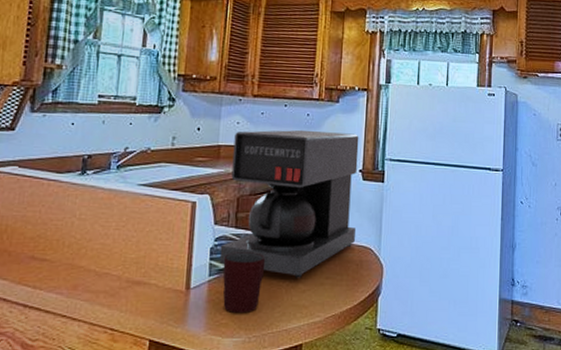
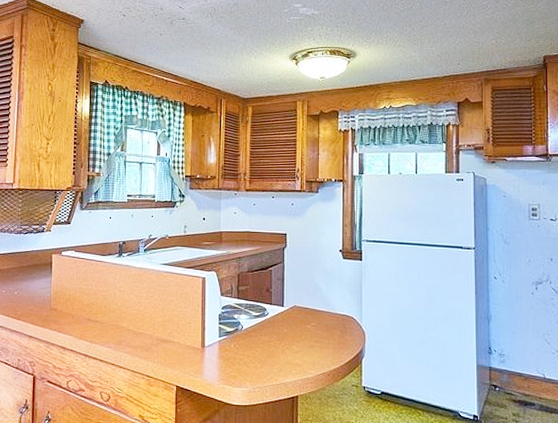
coffee maker: present [219,129,359,279] -> none [226,217,339,342]
mug: present [223,252,266,313] -> none [229,318,264,368]

